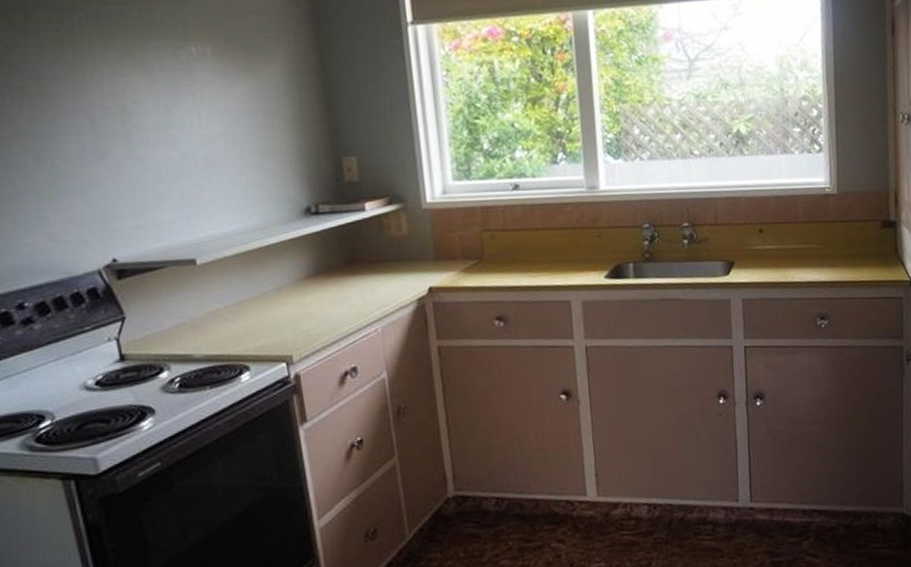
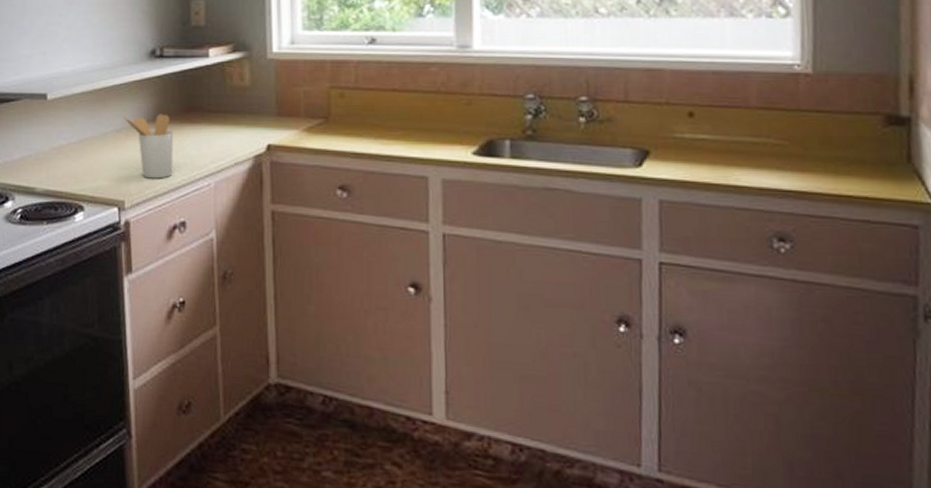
utensil holder: none [283,268,340,332] -> present [124,114,174,179]

